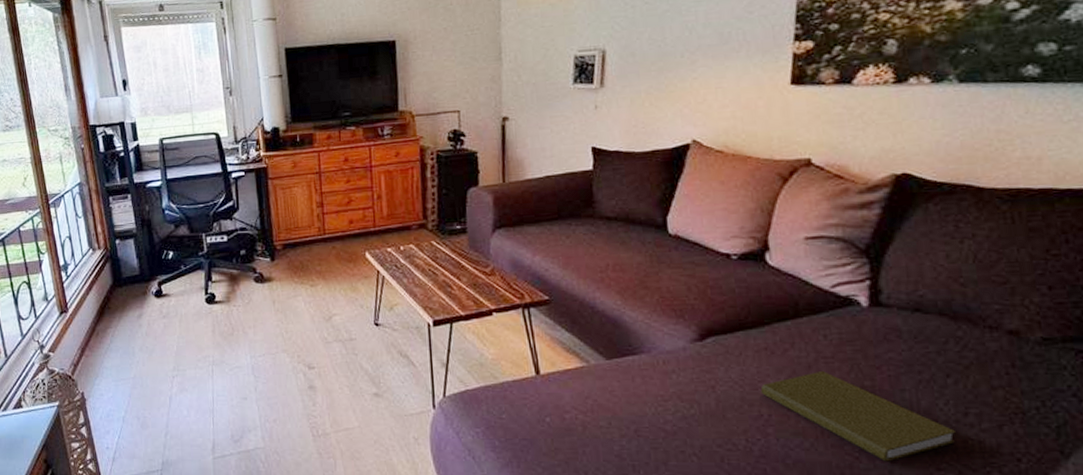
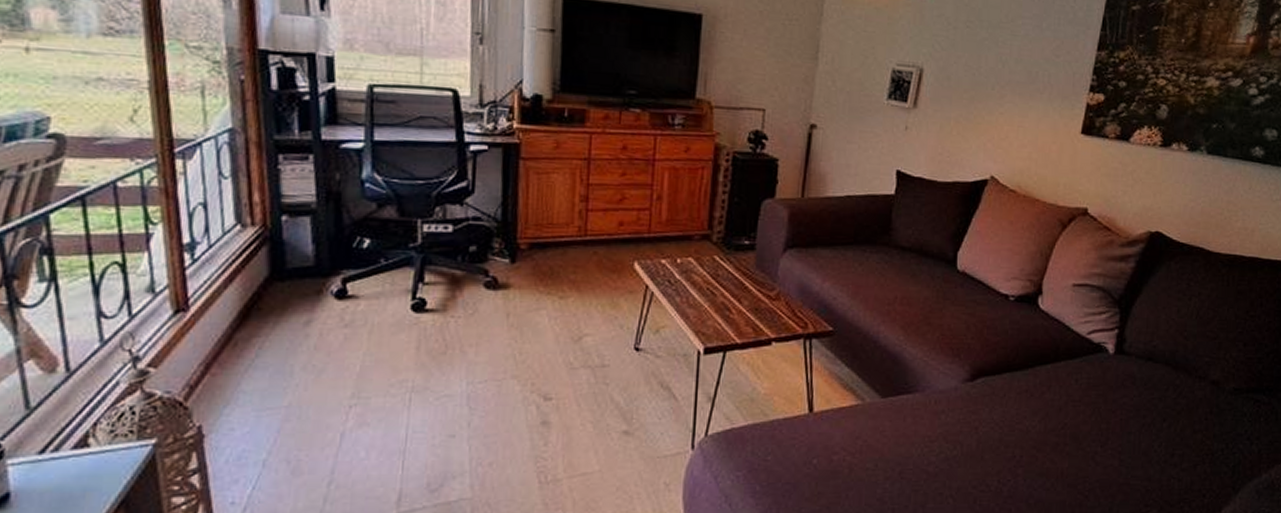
book: present [760,370,955,462] -> none [1016,413,1163,500]

